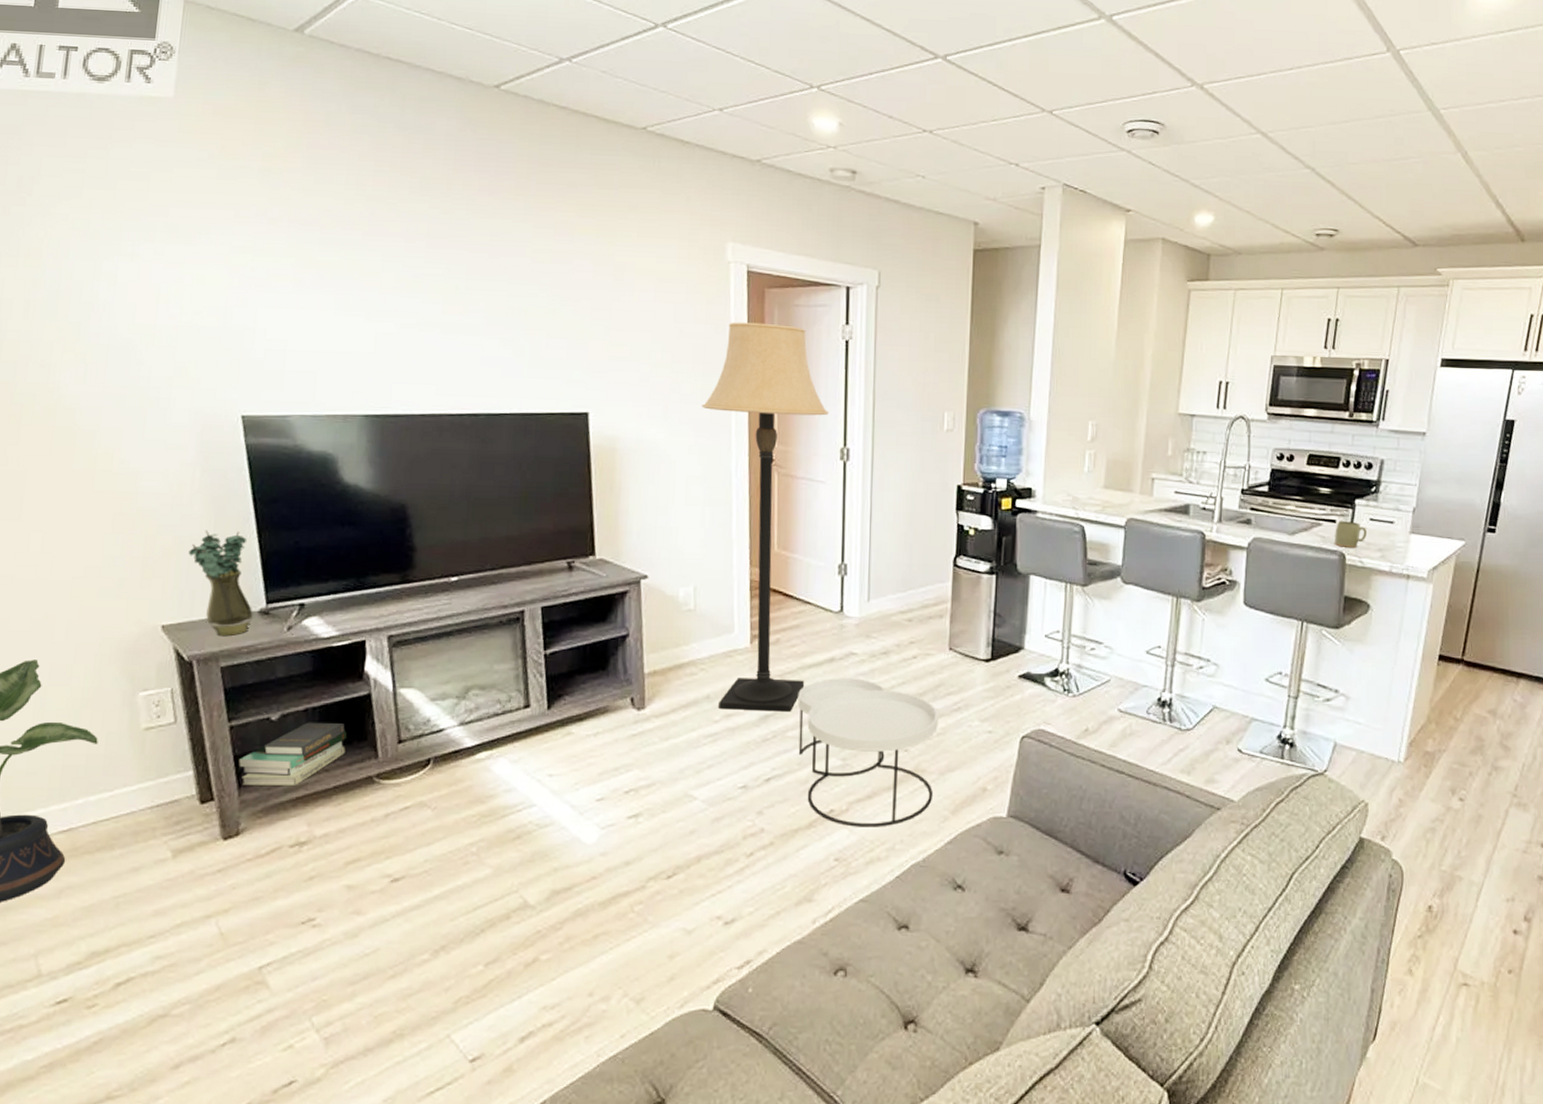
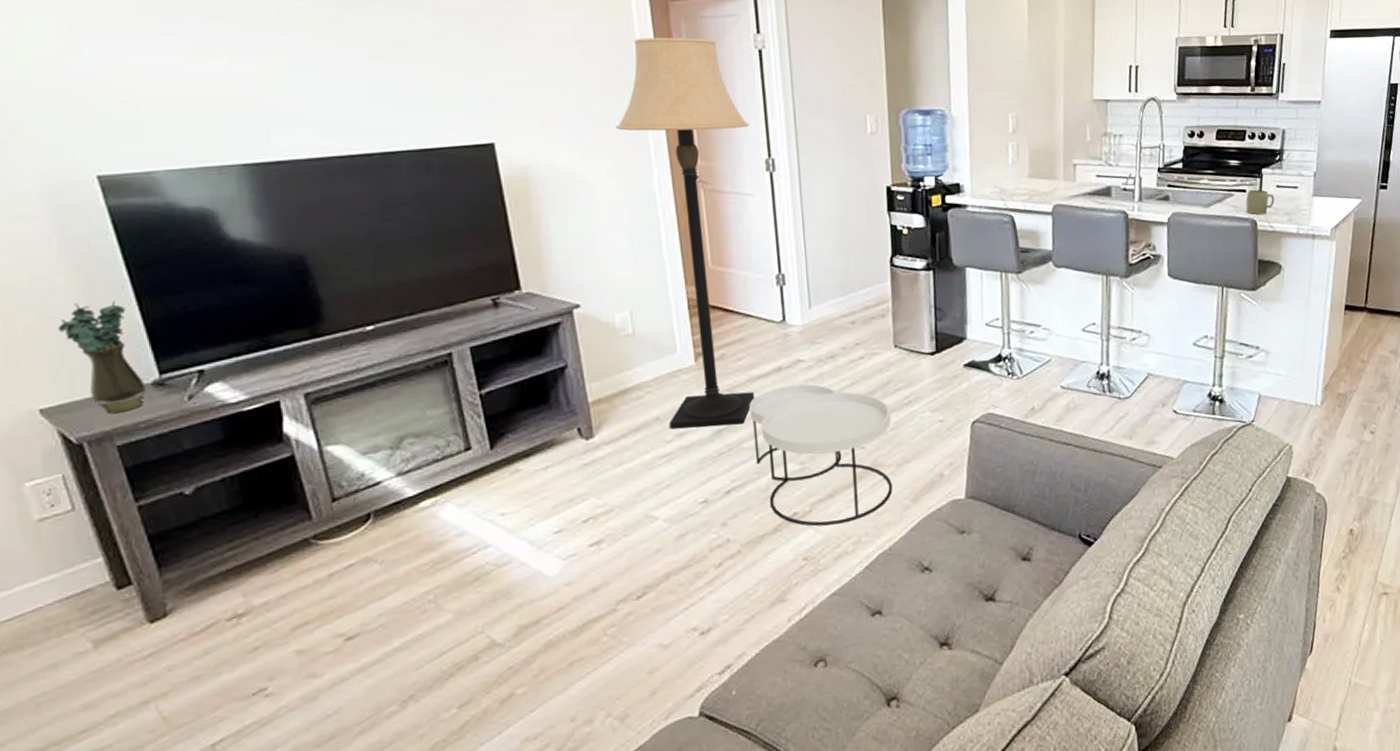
books: present [239,722,348,785] -> none [154,489,275,565]

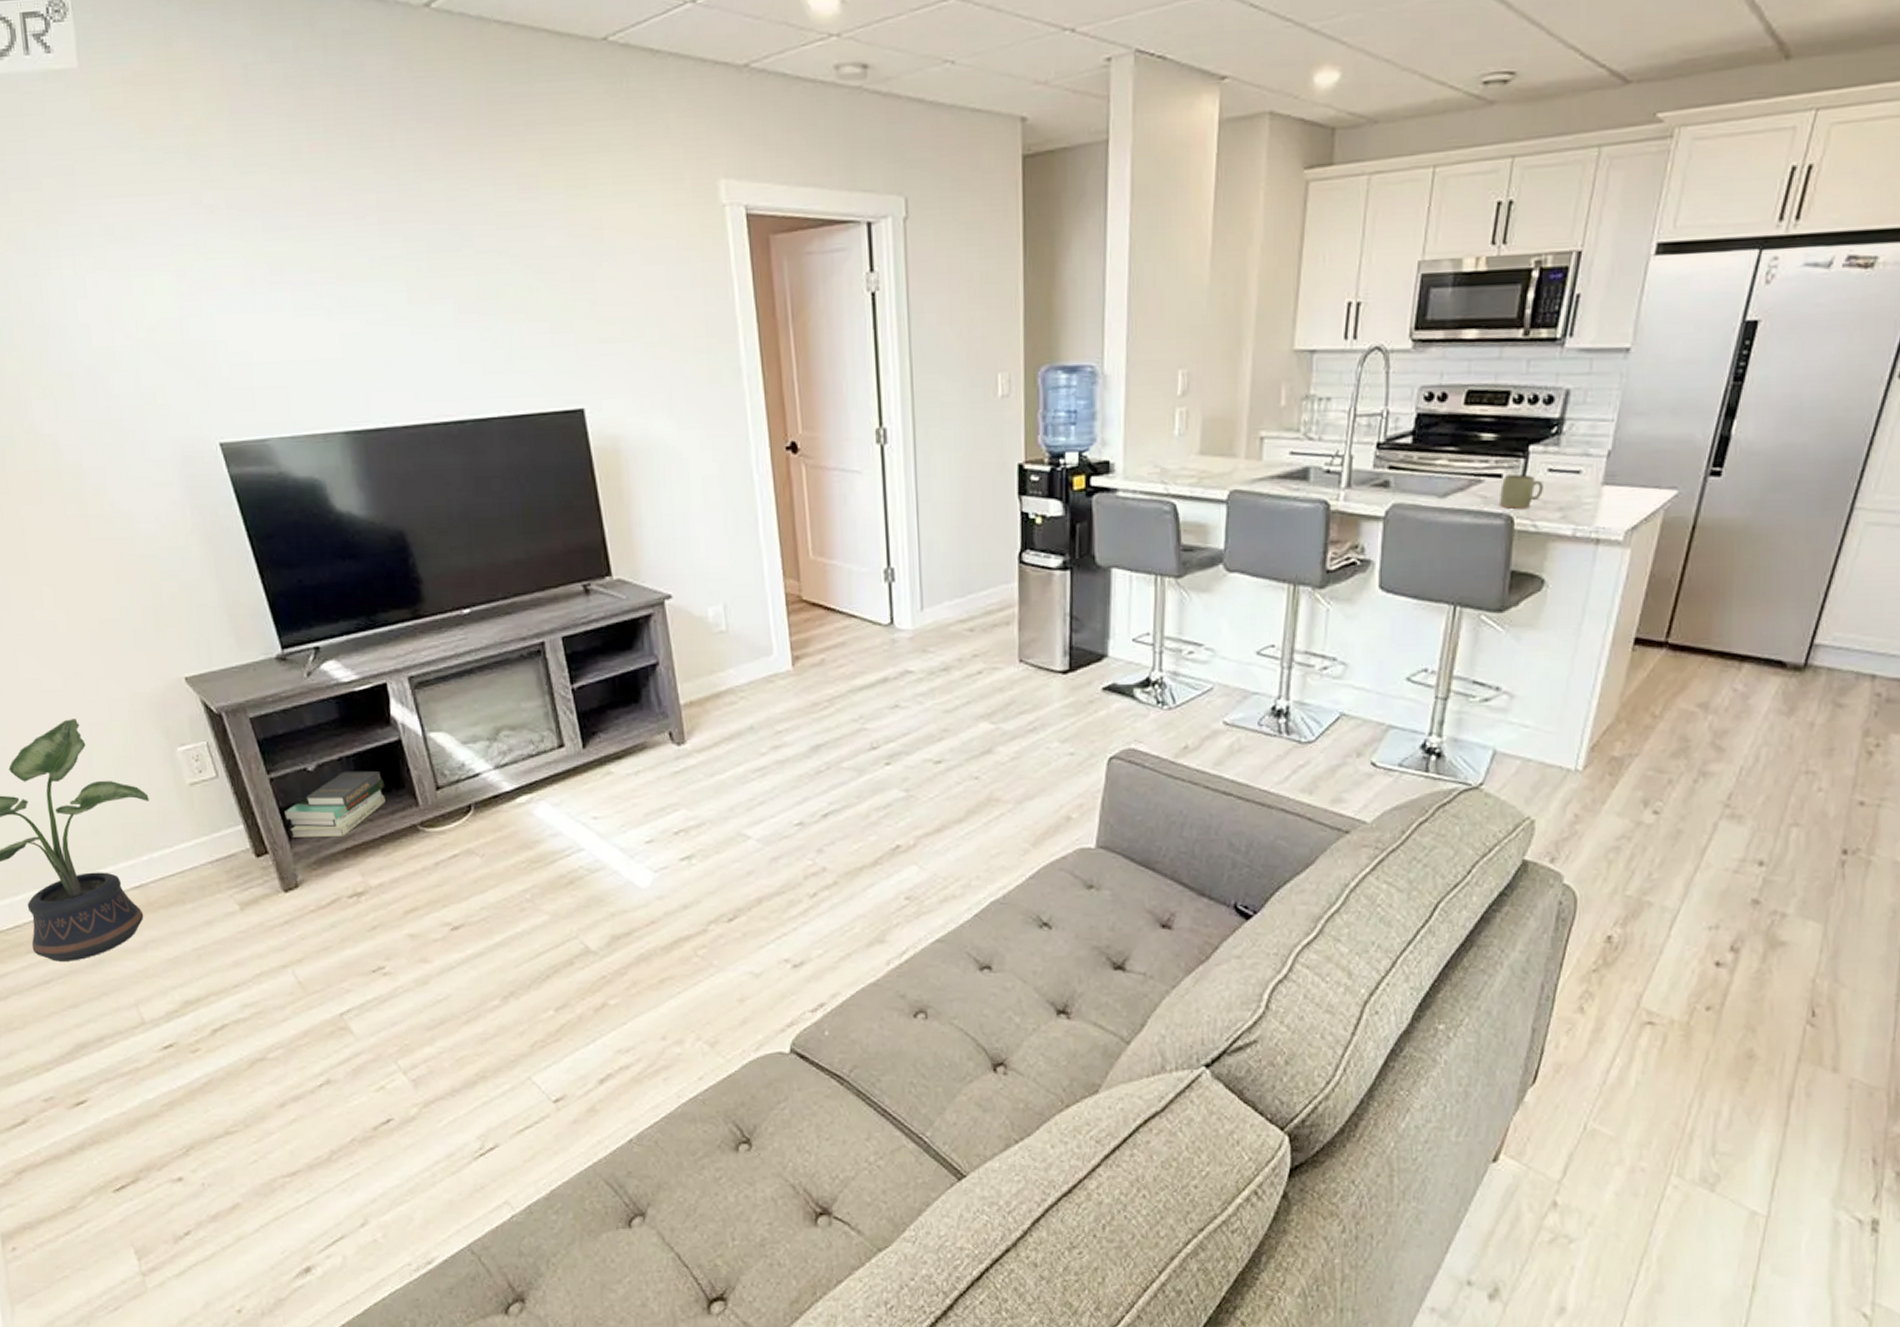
vase: present [58,301,146,413] -> none [195,573,271,685]
books: none [154,489,275,565] -> present [284,770,386,837]
lamp: present [616,37,755,429] -> none [710,279,858,741]
side table: present [749,384,892,526] -> none [850,699,1011,863]

